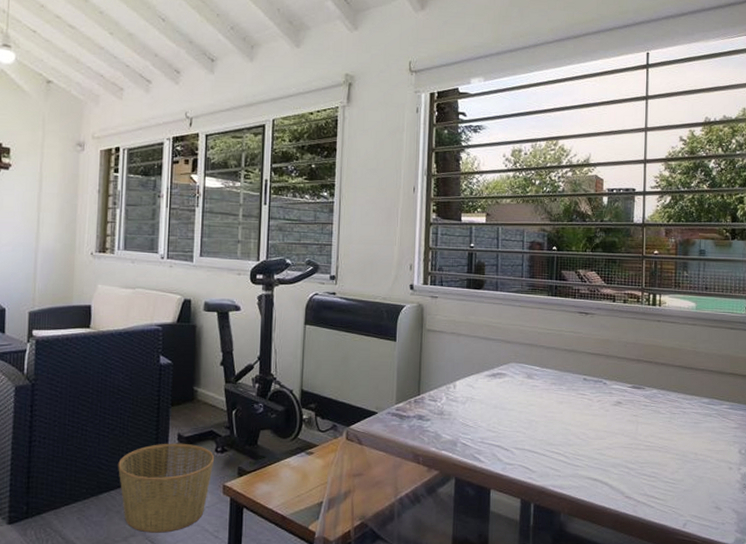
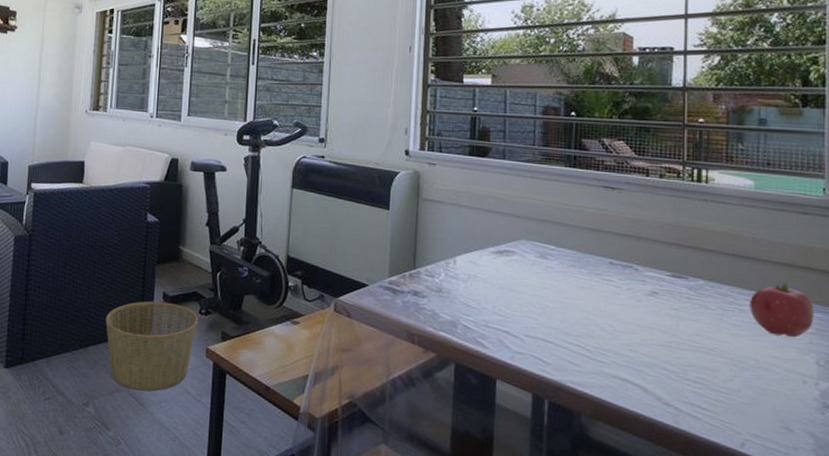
fruit: none [691,387,738,433] -> present [750,282,815,338]

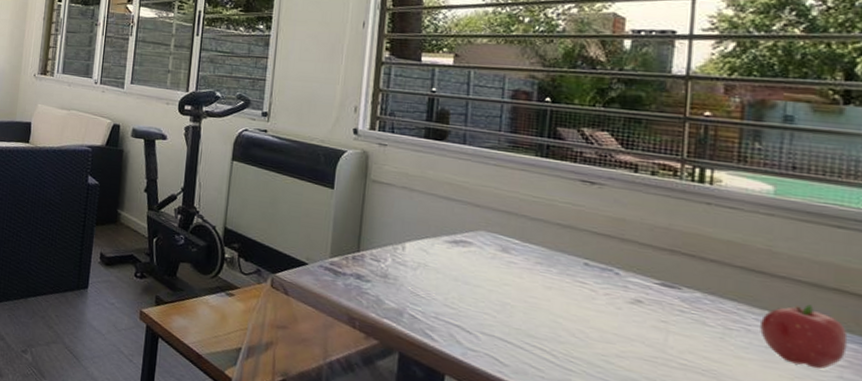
basket: present [105,301,199,391] -> none [45,259,134,347]

